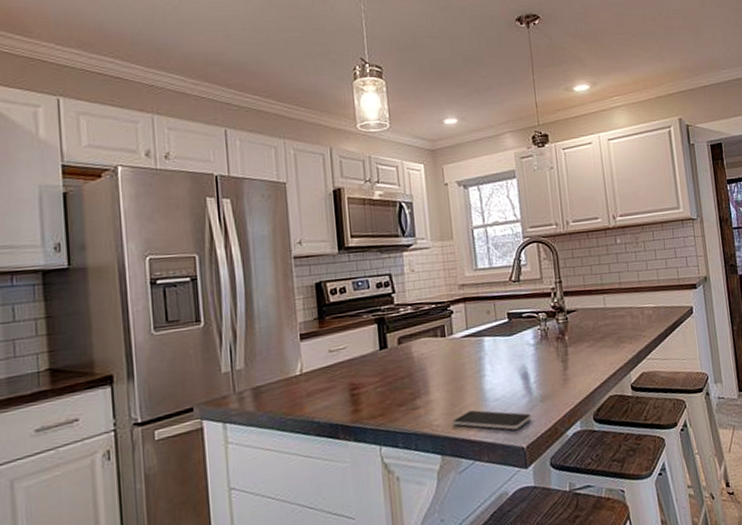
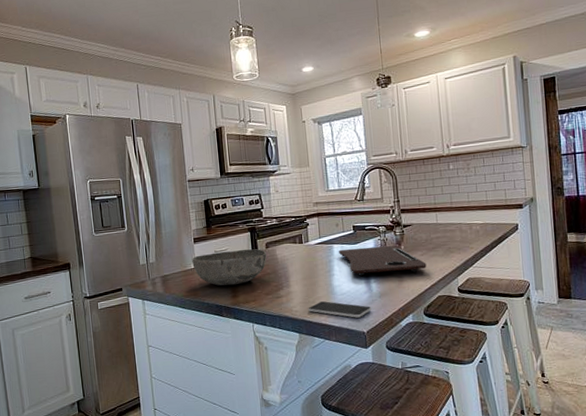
bowl: none [297,345,400,397] -> present [192,249,267,286]
cutting board: none [491,335,595,377] -> present [339,245,427,277]

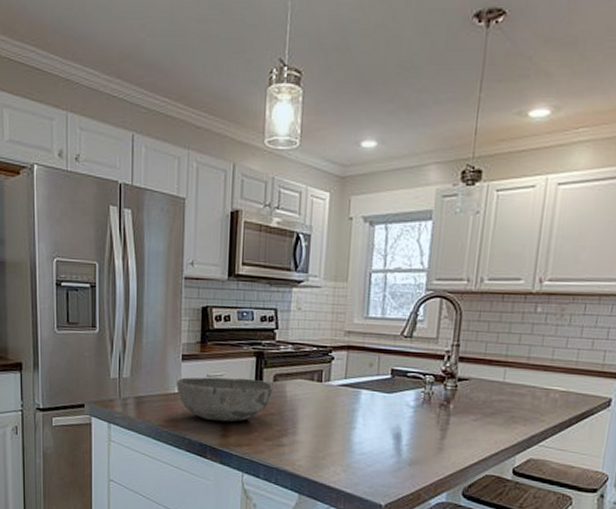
smartphone: present [308,301,372,318] -> none [315,459,396,487]
cutting board: present [339,245,427,277] -> none [367,397,479,441]

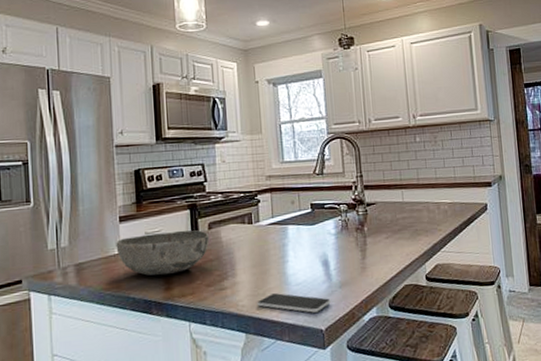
smartphone: none [315,459,396,487] -> present [257,293,331,313]

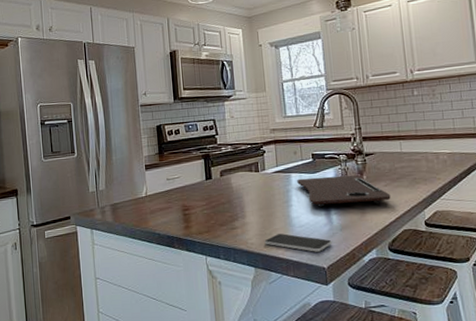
bowl: present [116,230,210,276] -> none [143,177,222,216]
cutting board: none [294,226,392,264] -> present [297,175,391,208]

